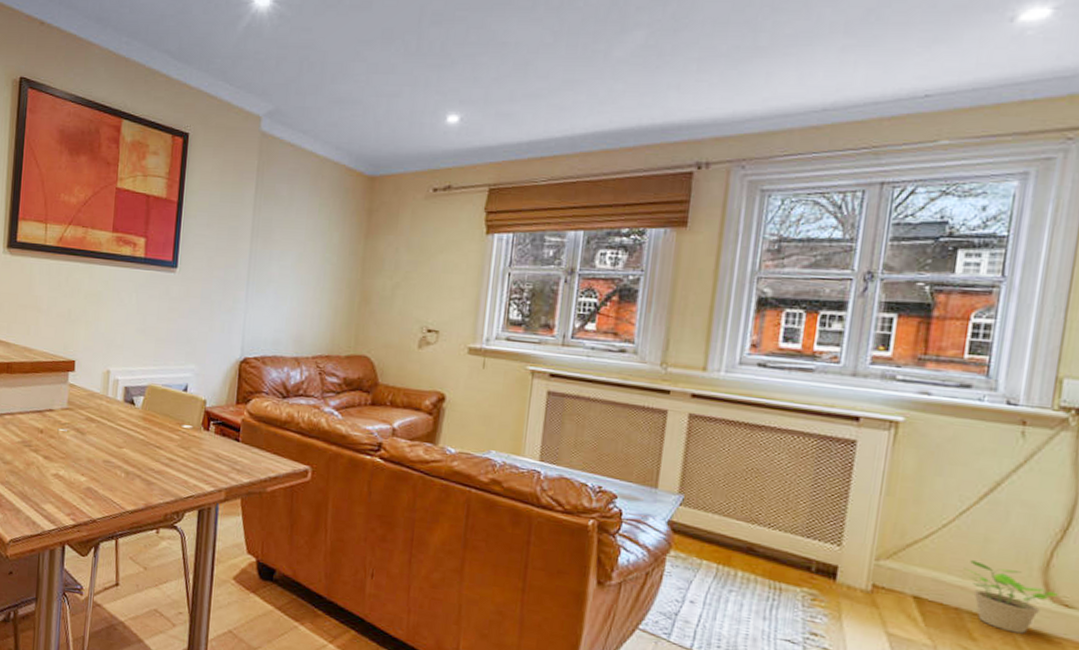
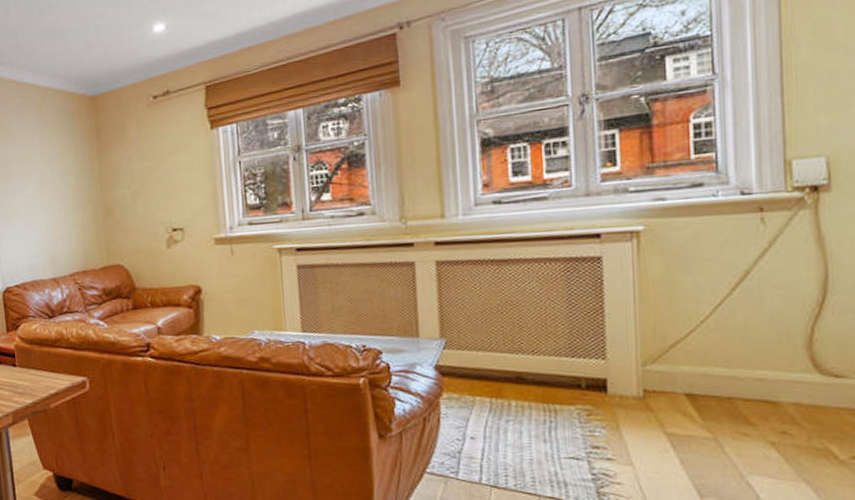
potted plant: present [964,560,1058,634] -> none [729,349,826,411]

